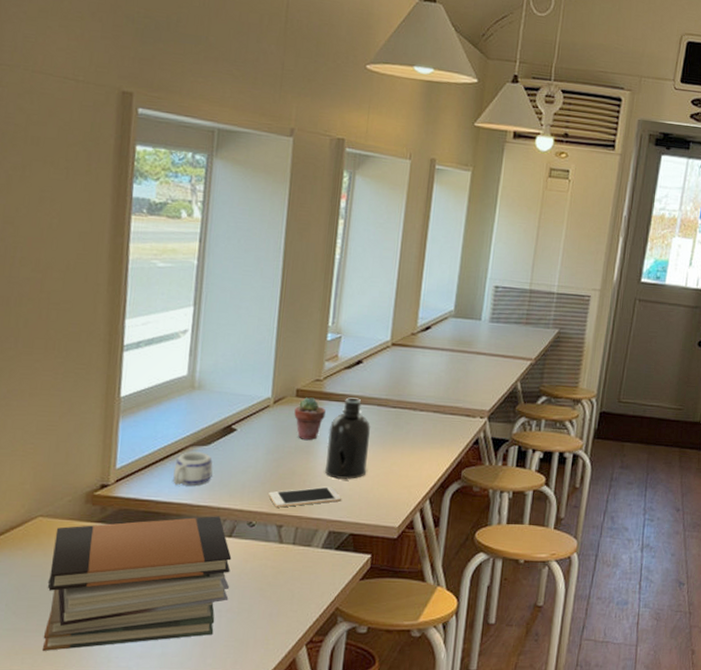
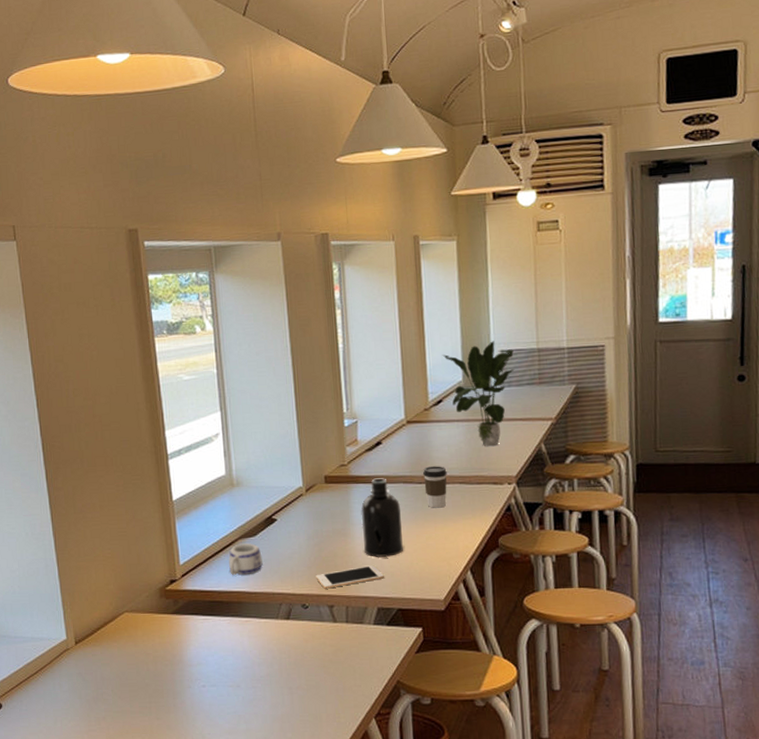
book stack: present [43,516,232,651] -> none [140,601,297,730]
potted succulent: present [294,397,326,441] -> none [326,482,355,524]
coffee cup: none [398,391,423,435] -> present [422,466,447,508]
potted plant: none [438,275,507,380] -> present [442,341,515,447]

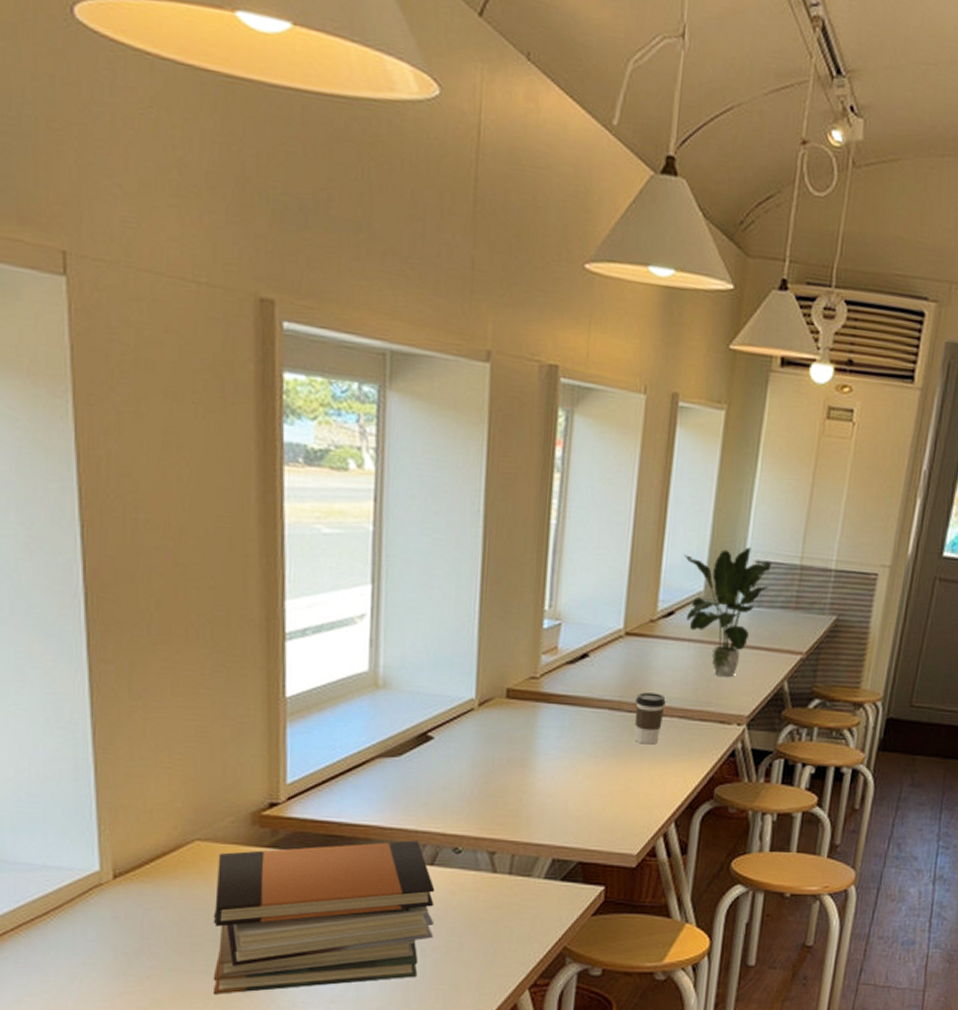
book stack: none [140,601,297,730] -> present [213,840,435,994]
mug: present [228,543,263,576] -> none [358,764,407,806]
cell phone: present [316,565,384,589] -> none [477,806,566,831]
bottle: present [361,478,404,557] -> none [545,699,600,798]

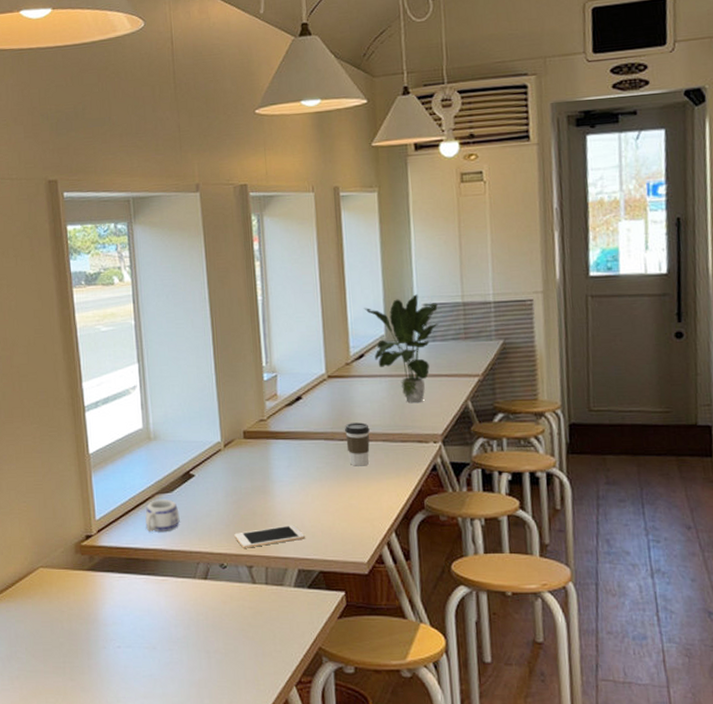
book stack: present [213,840,435,994] -> none [55,560,214,691]
mug: none [358,764,407,806] -> present [145,499,180,533]
cell phone: none [477,806,566,831] -> present [234,525,305,548]

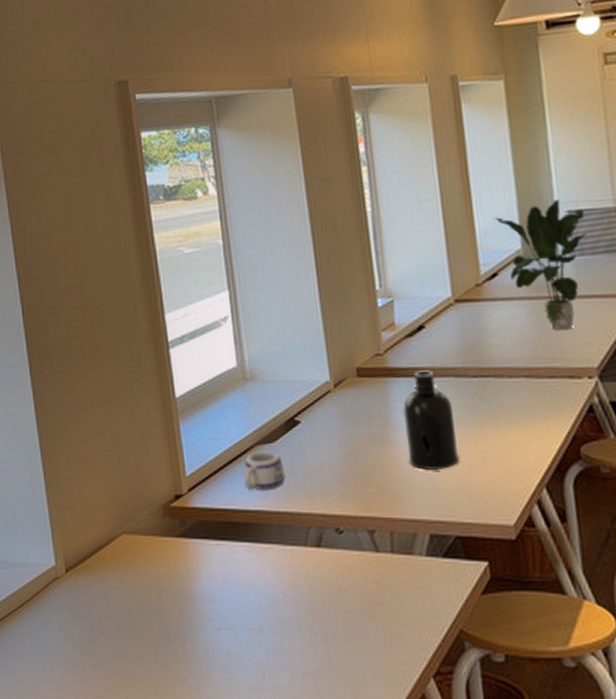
cell phone: present [234,525,305,548] -> none [351,480,436,509]
bottle: none [280,434,326,516] -> present [403,370,460,470]
coffee cup: present [344,422,370,466] -> none [477,355,511,408]

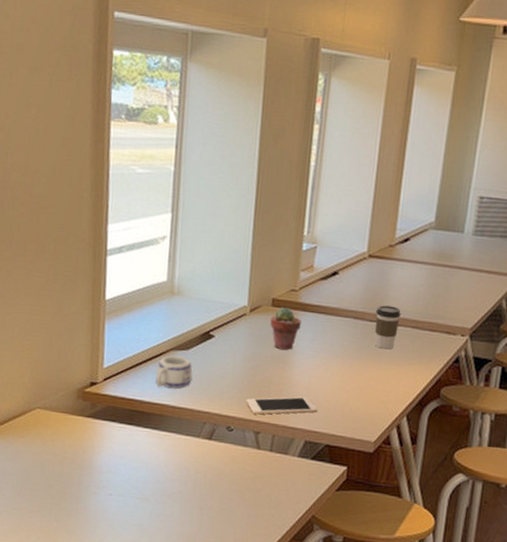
cell phone: none [351,480,436,509] -> present [246,397,317,415]
potted succulent: none [359,376,395,427] -> present [270,307,301,351]
bottle: present [403,370,460,470] -> none [300,309,346,391]
coffee cup: none [477,355,511,408] -> present [375,305,401,350]
potted plant: present [494,199,587,331] -> none [418,185,493,295]

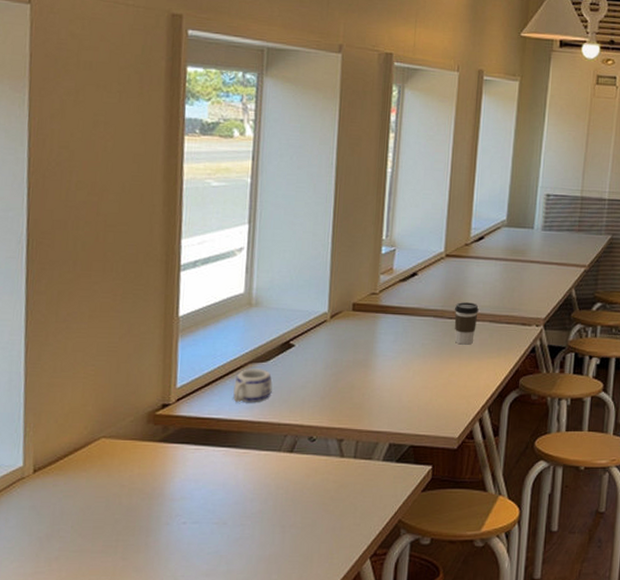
cell phone: present [246,397,317,415] -> none [328,399,400,422]
potted succulent: present [270,307,301,351] -> none [351,311,382,354]

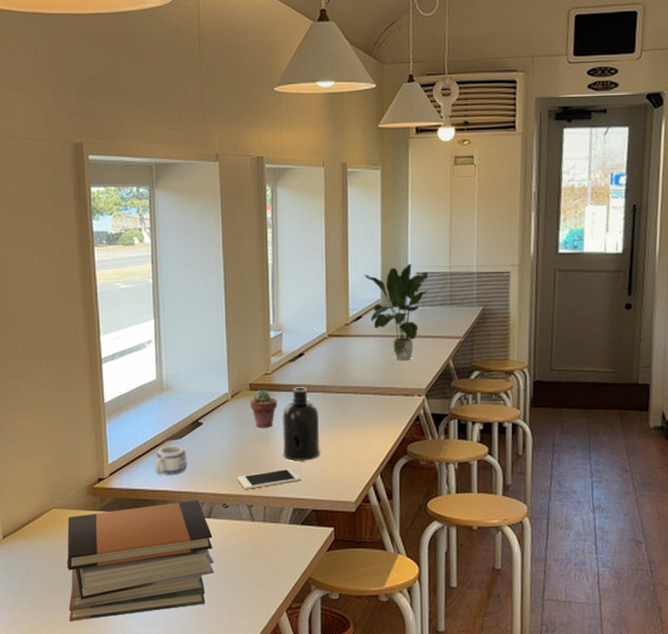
book stack: none [109,432,294,571] -> present [66,500,215,621]
cell phone: none [328,399,400,422] -> present [237,468,301,490]
potted succulent: none [351,311,382,354] -> present [250,390,277,429]
bottle: none [383,310,427,391] -> present [282,387,320,461]
coffee cup: present [454,302,479,345] -> none [340,377,363,416]
potted plant: none [490,184,559,288] -> present [363,263,429,361]

